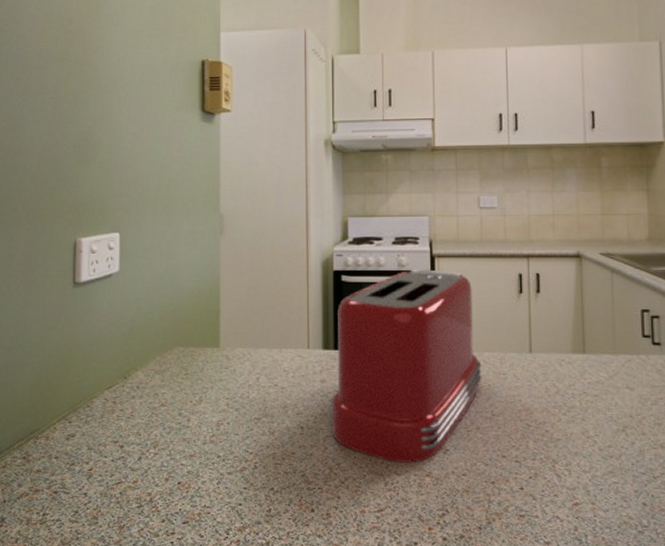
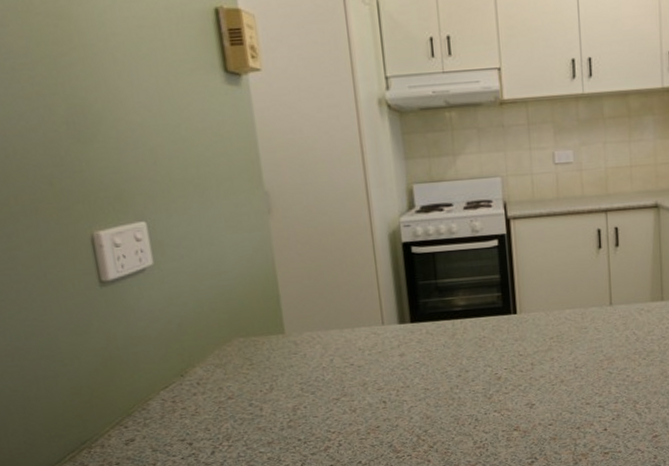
toaster: present [329,269,482,463] -> none [410,232,564,423]

